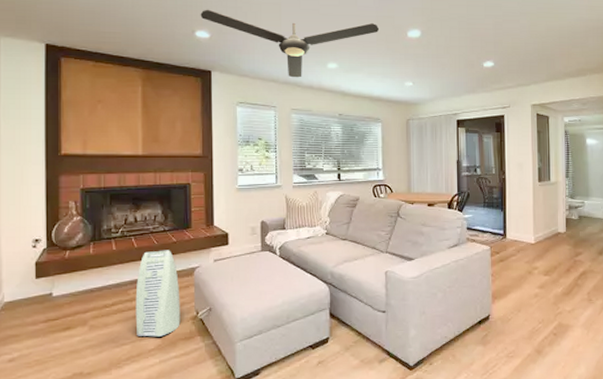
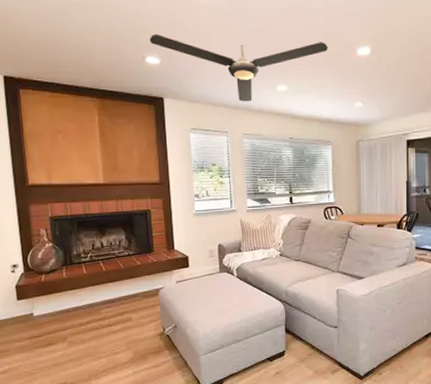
air purifier: present [135,250,181,337] -> none [107,272,150,351]

